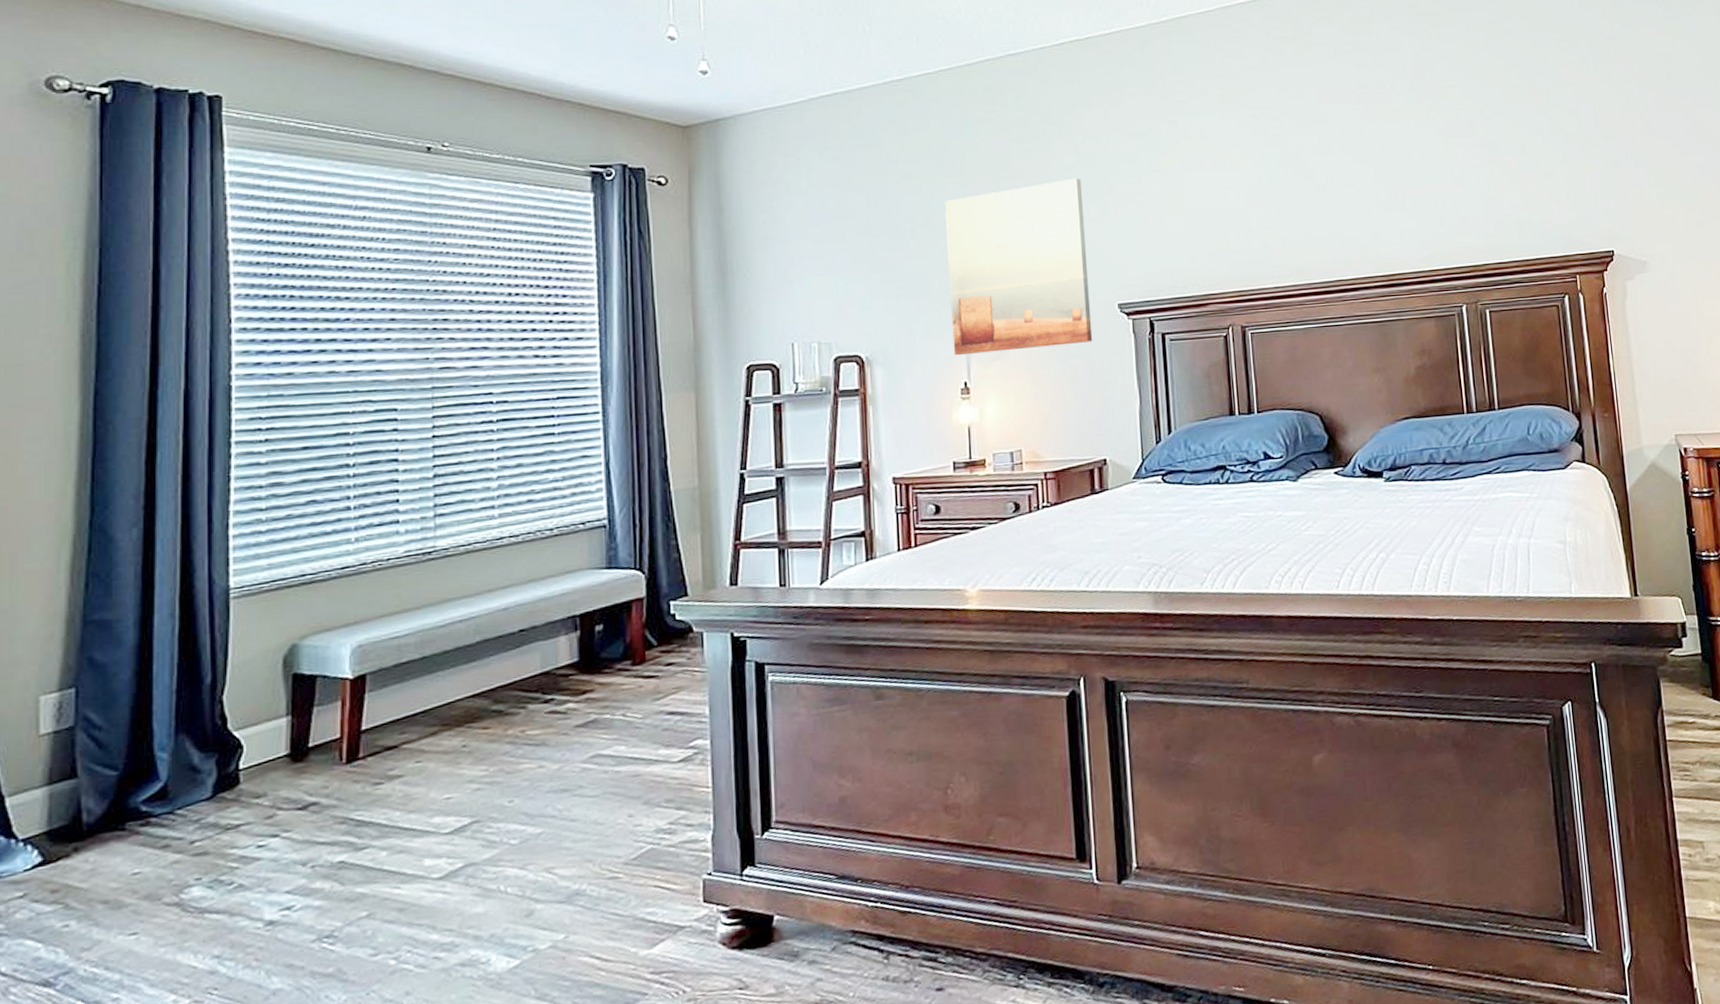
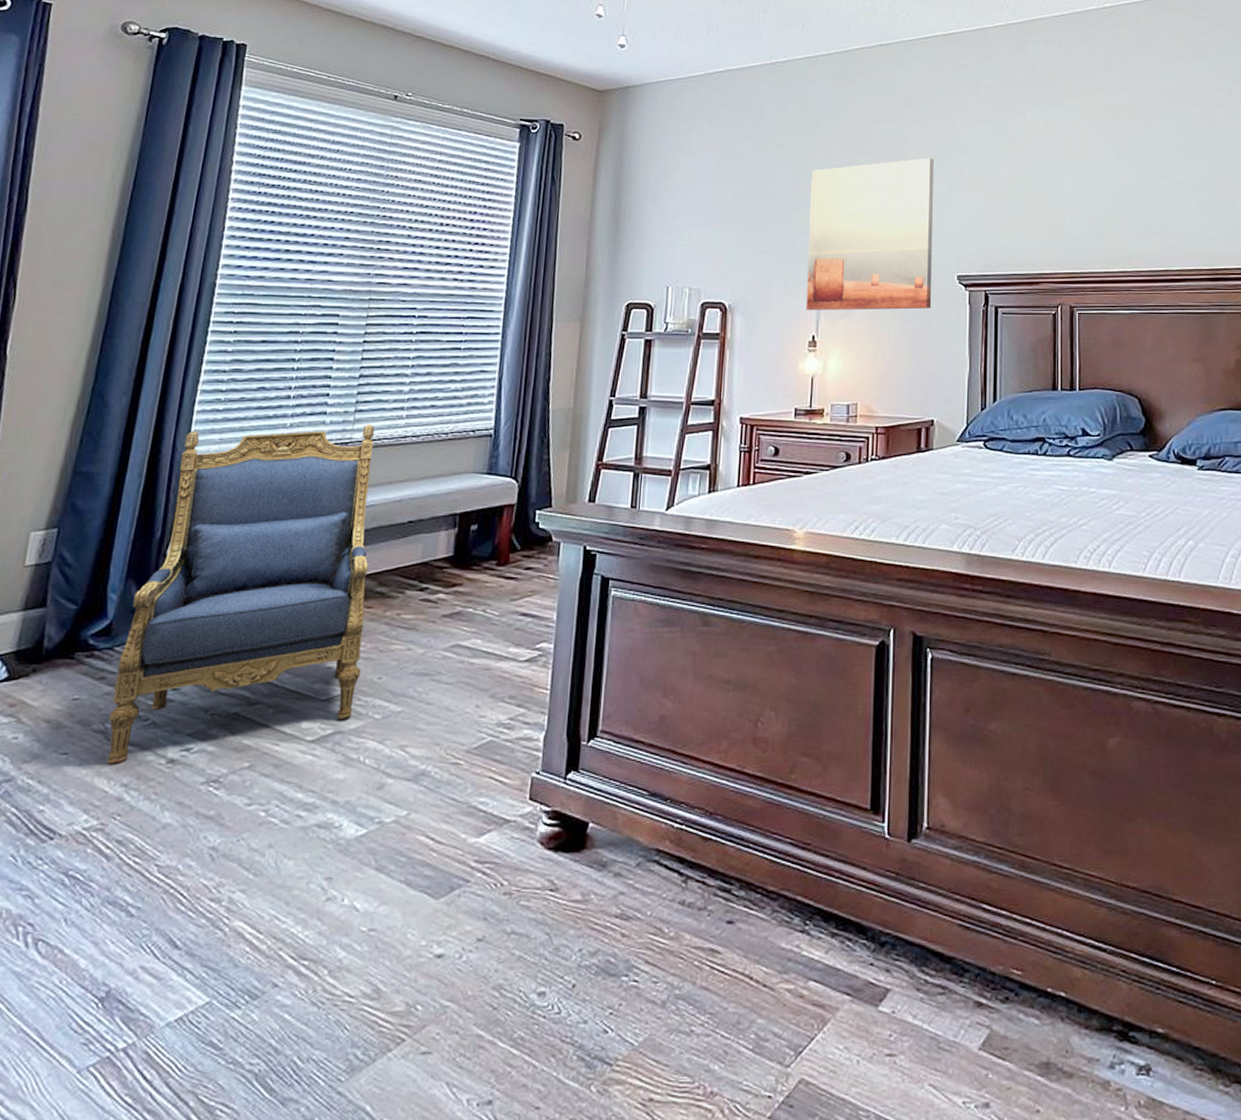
armchair: none [183,528,487,939] -> present [107,424,375,766]

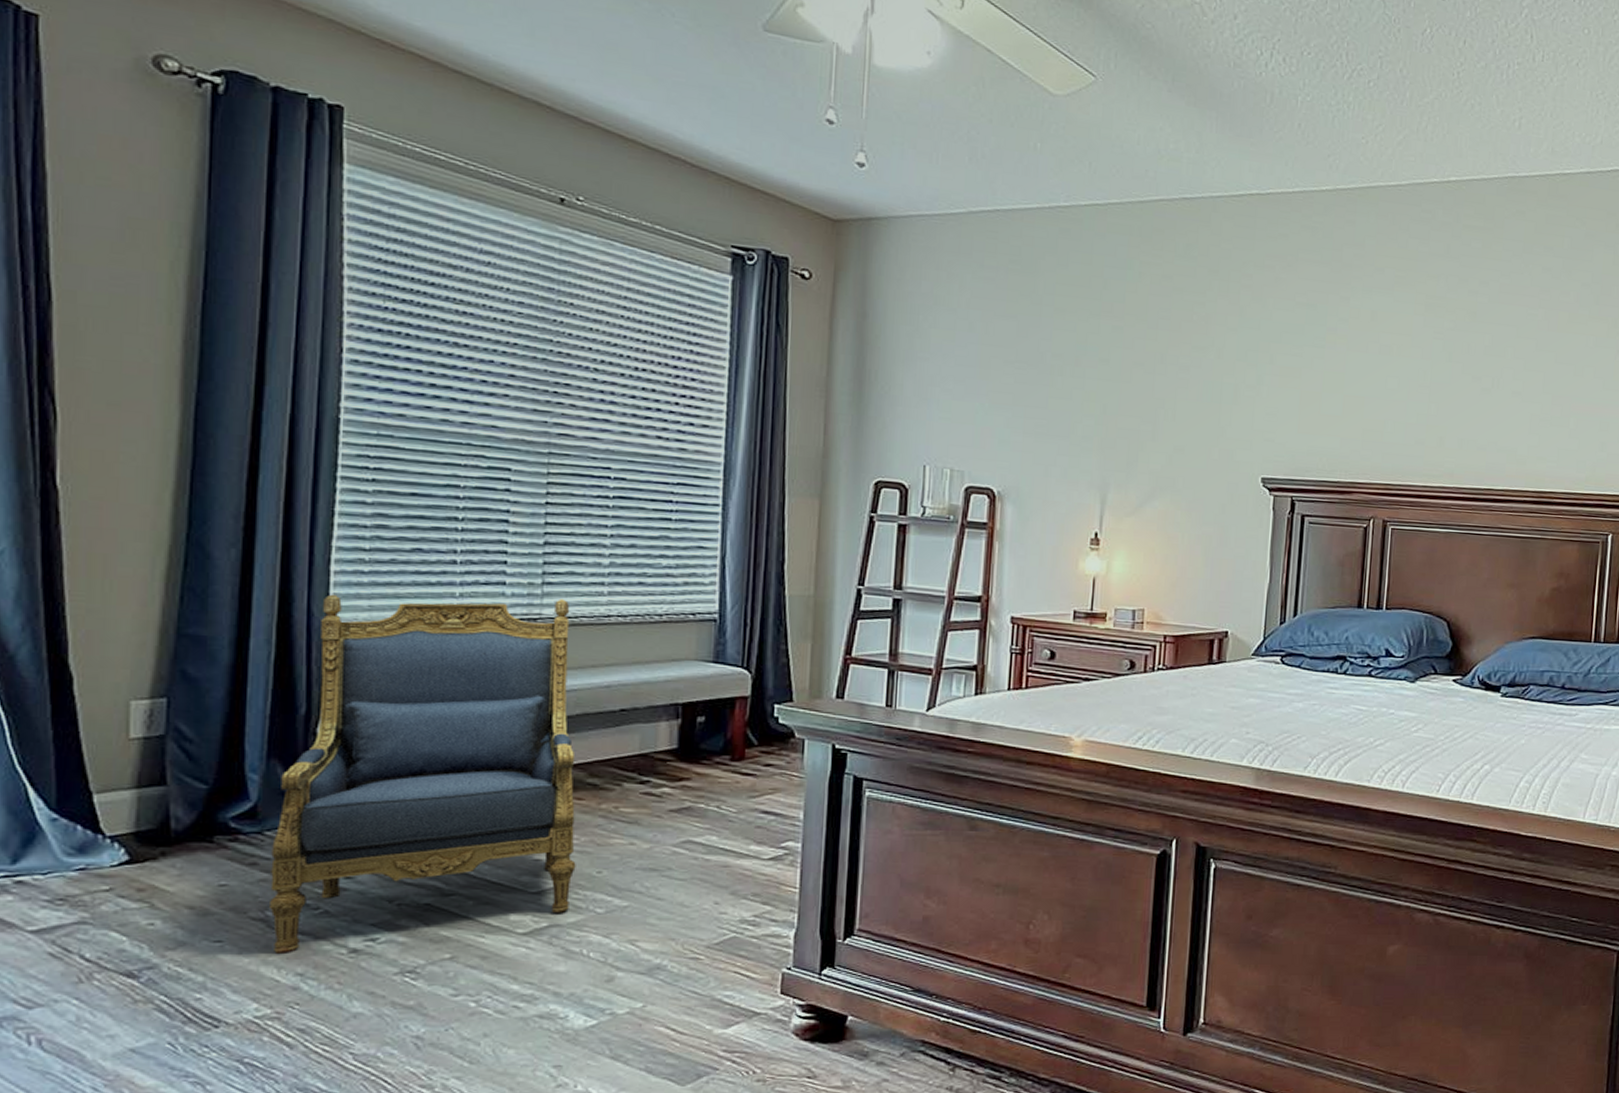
wall art: present [806,157,934,311] -> none [1088,340,1241,512]

